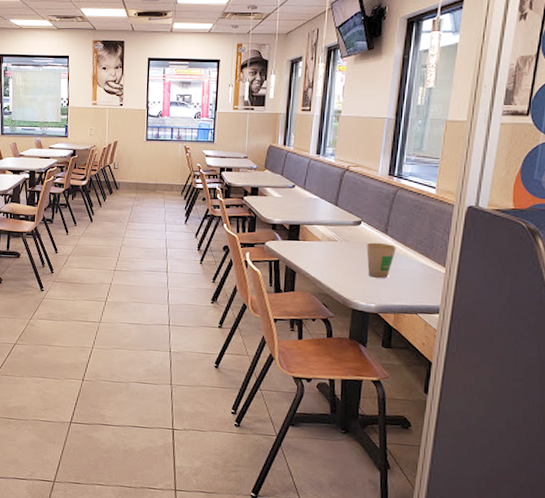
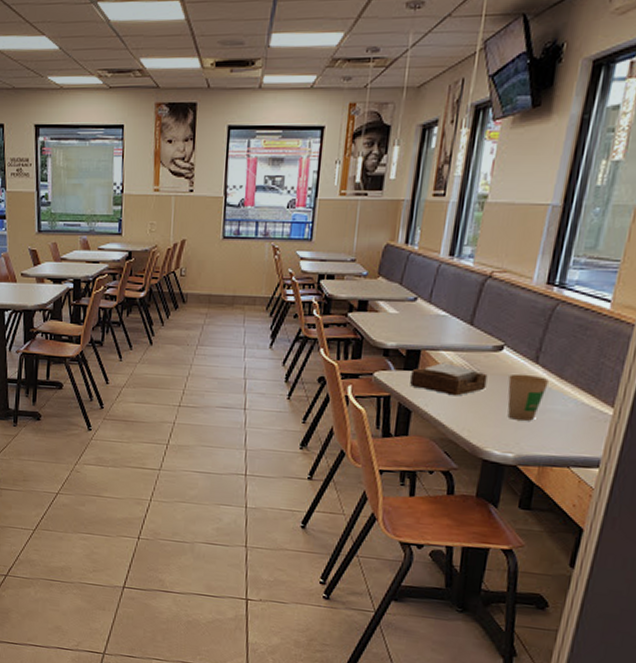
napkin holder: none [293,234,351,260] -> present [409,363,488,396]

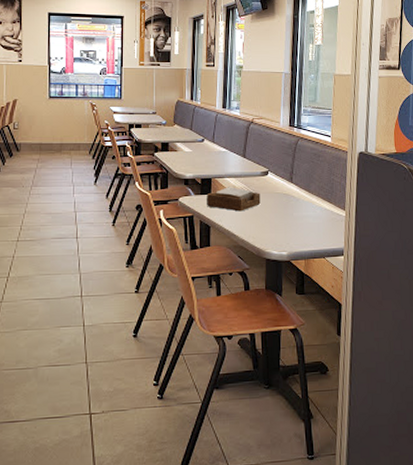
paper cup: present [507,373,549,421] -> none [275,191,301,226]

